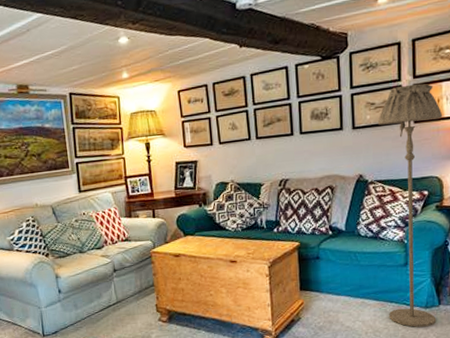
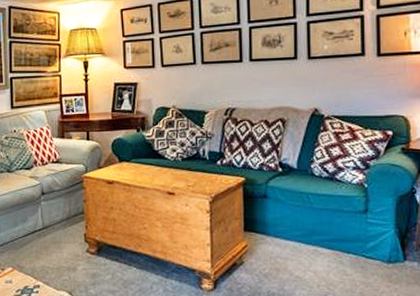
floor lamp: present [377,83,442,328] -> none [336,14,409,285]

